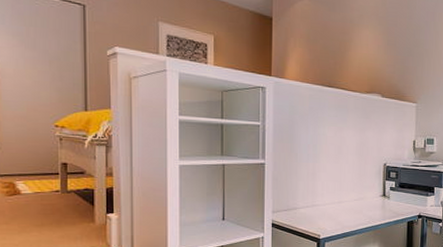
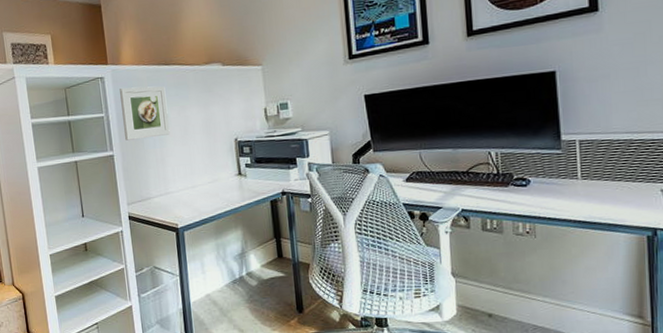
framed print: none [279,100,326,152] -> present [120,86,170,141]

